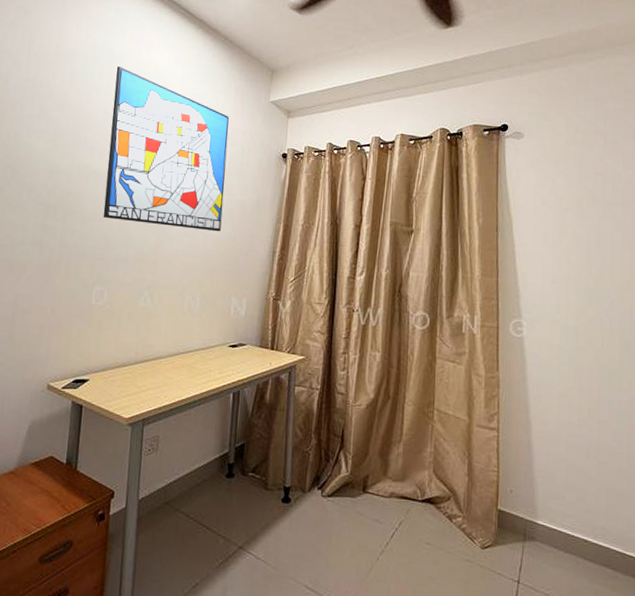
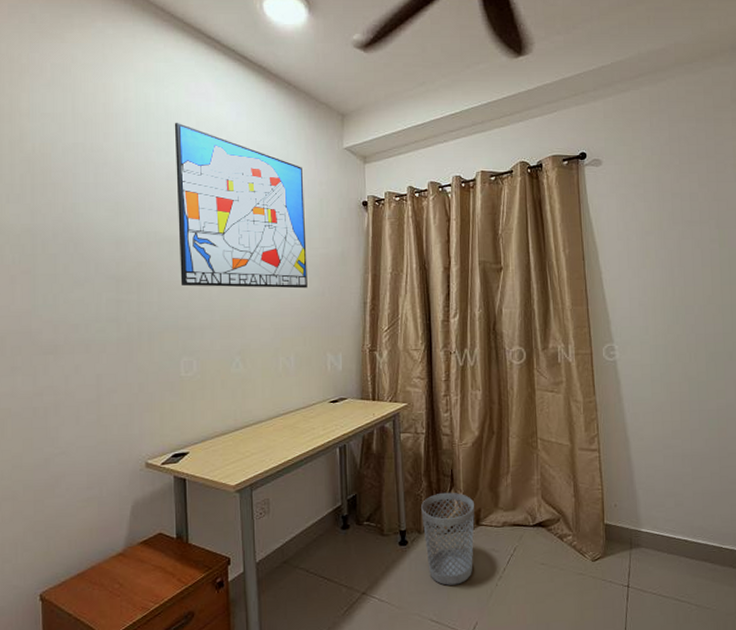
wastebasket: none [307,453,362,553] -> present [421,492,475,586]

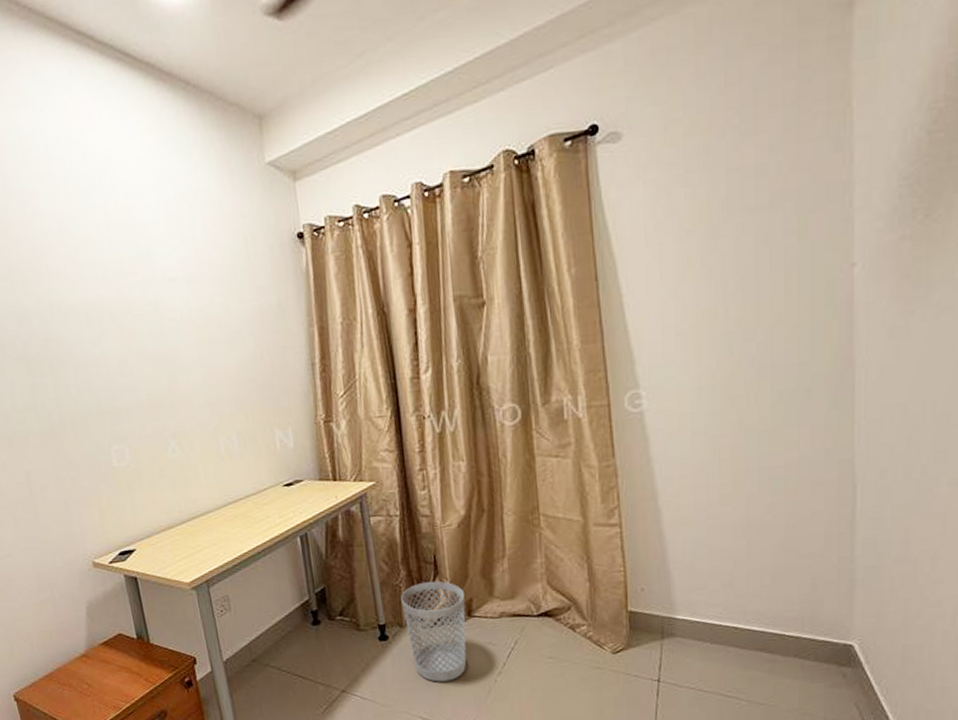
wall art: present [174,122,307,289] -> none [56,156,242,363]

